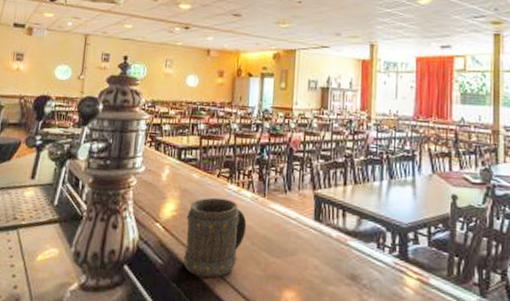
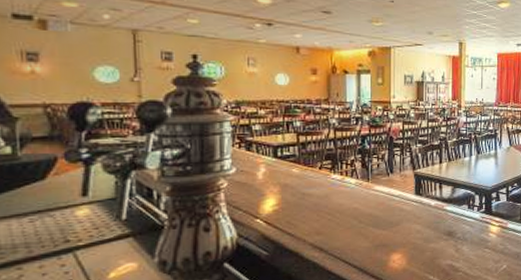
beer mug: present [183,197,247,278] -> none [289,187,353,259]

